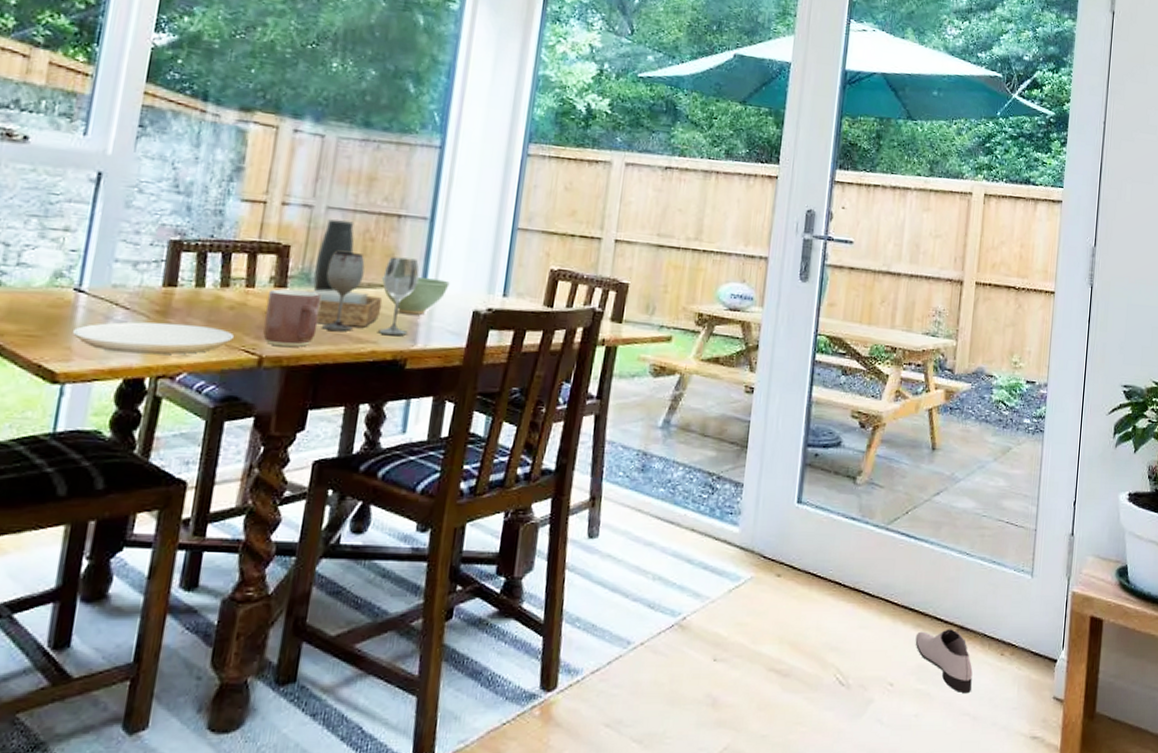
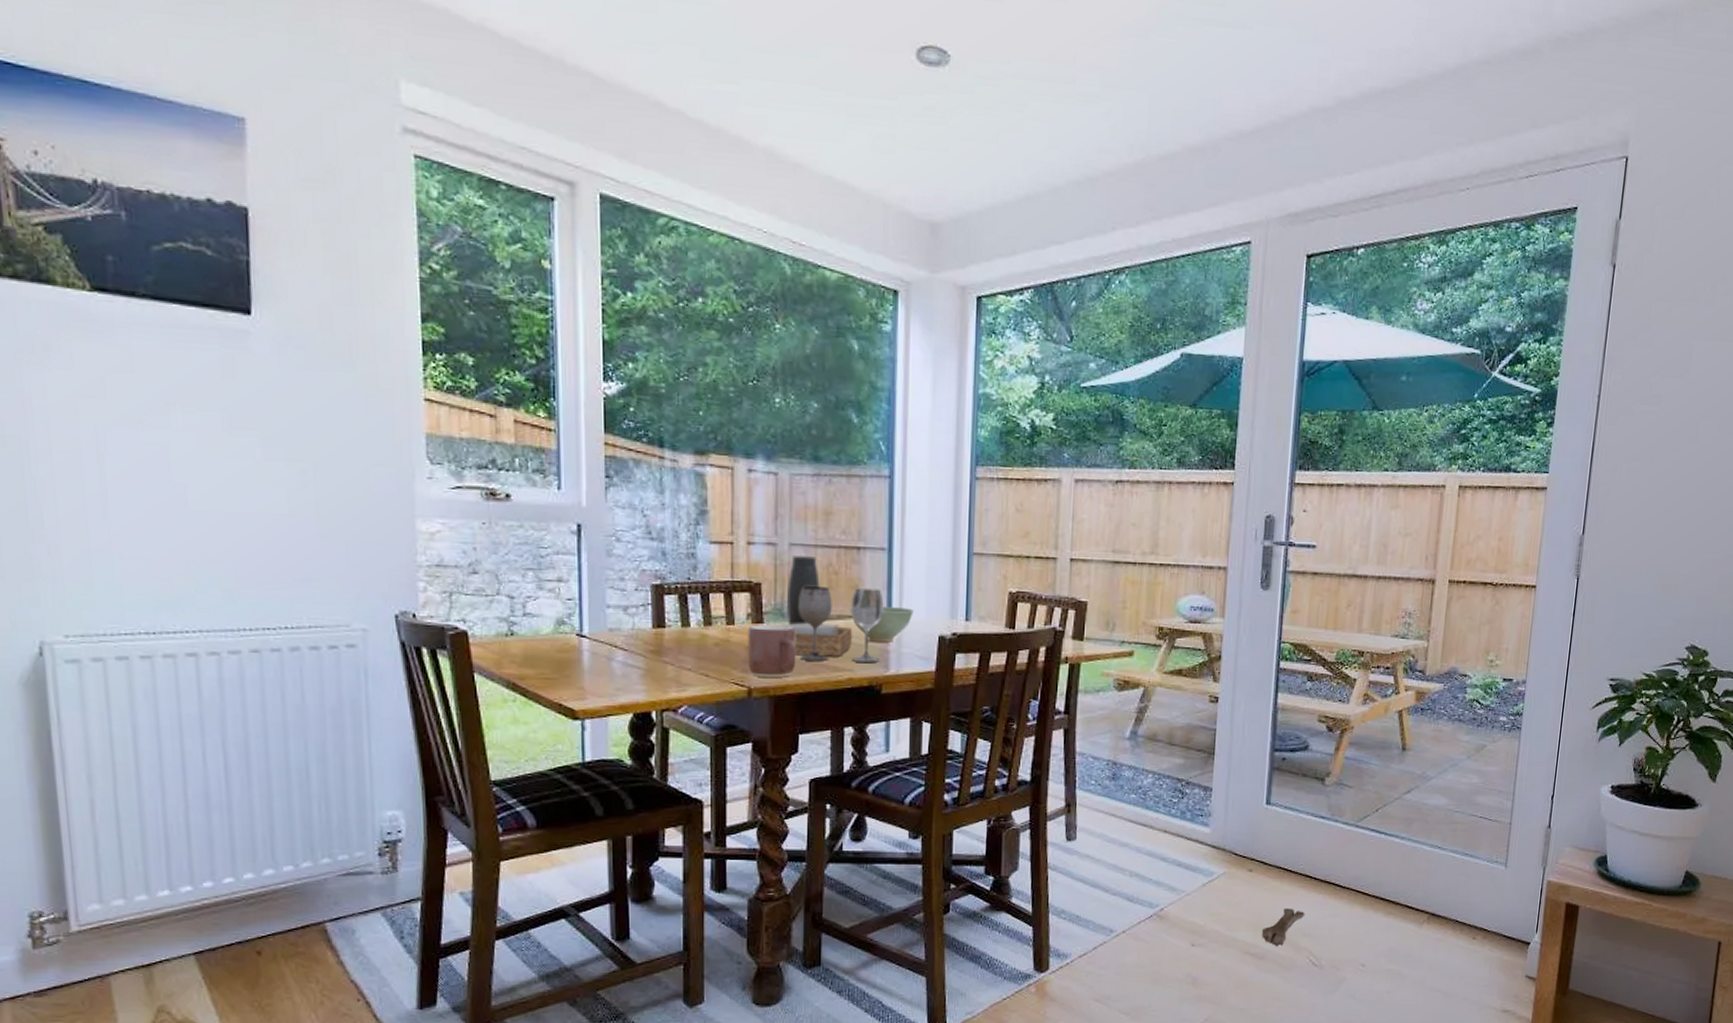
plate: present [72,321,235,355] -> none [582,661,724,690]
dog toy: none [788,619,834,661] -> present [1262,908,1305,946]
shoe: present [915,629,973,694] -> none [1386,916,1444,973]

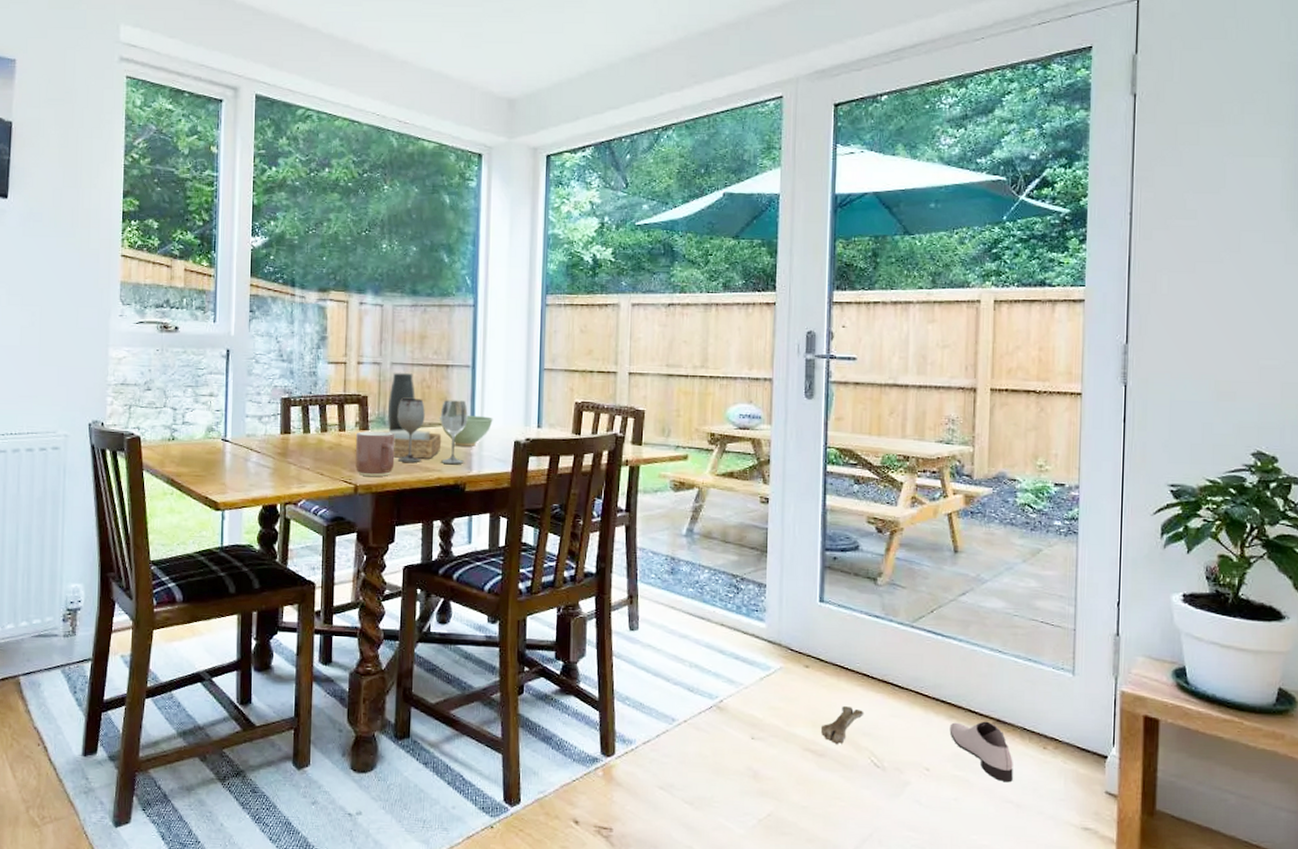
shoe: none [1386,916,1444,973] -> present [949,721,1013,783]

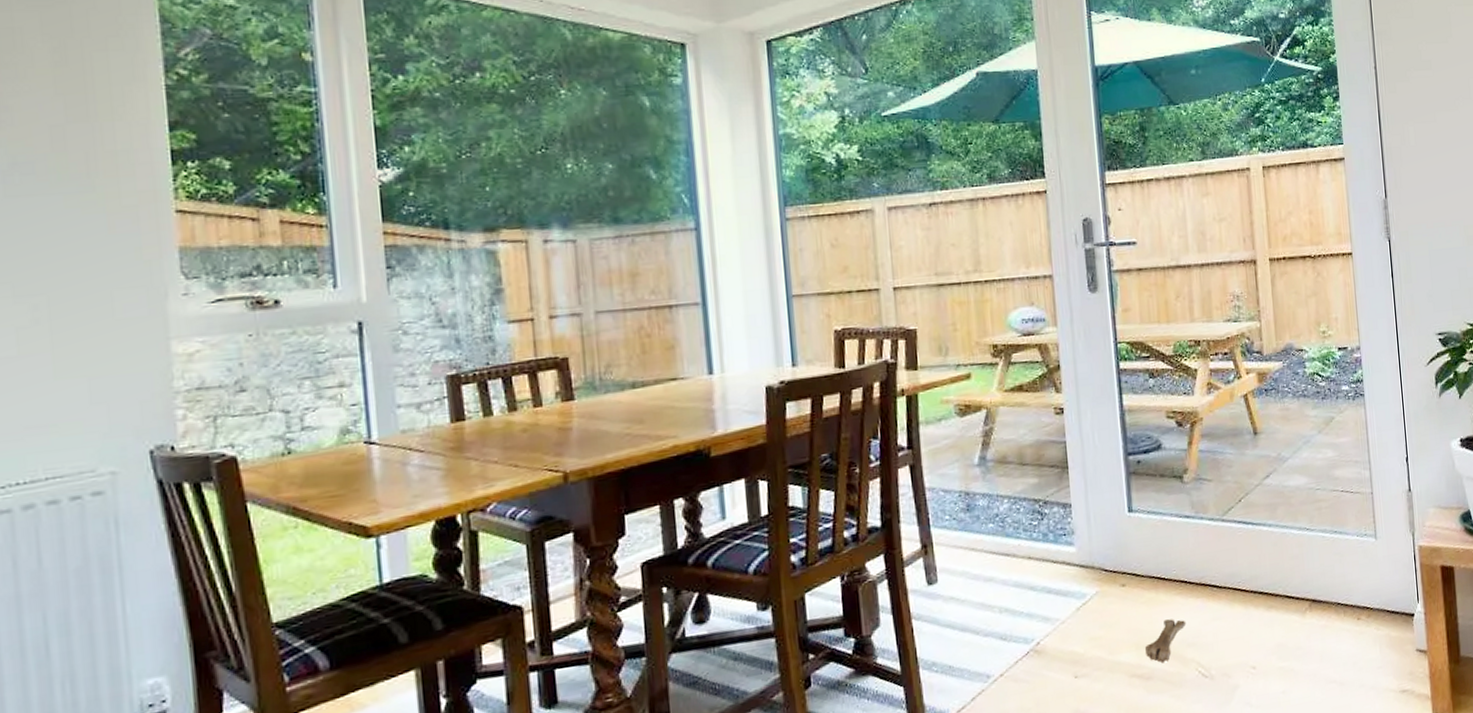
mug: present [355,431,395,477] -> none [557,398,615,460]
napkin holder: present [383,430,442,459] -> none [594,390,674,430]
vase: present [387,373,415,432] -> none [596,321,633,399]
wineglass: present [397,398,468,464] -> none [610,346,705,434]
bowl: present [439,416,493,447] -> none [666,361,736,403]
shoe: present [949,721,1013,783] -> none [1269,604,1334,663]

